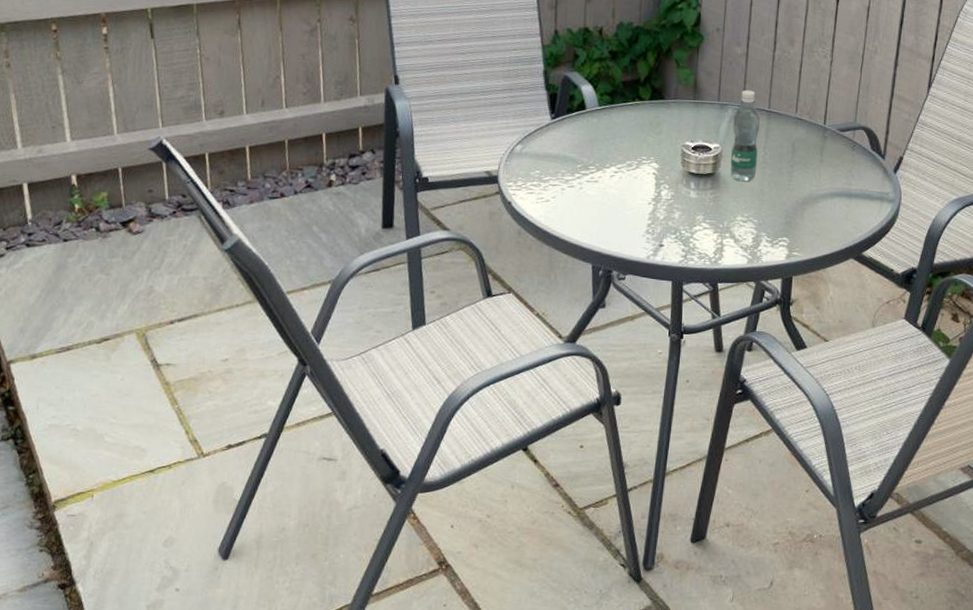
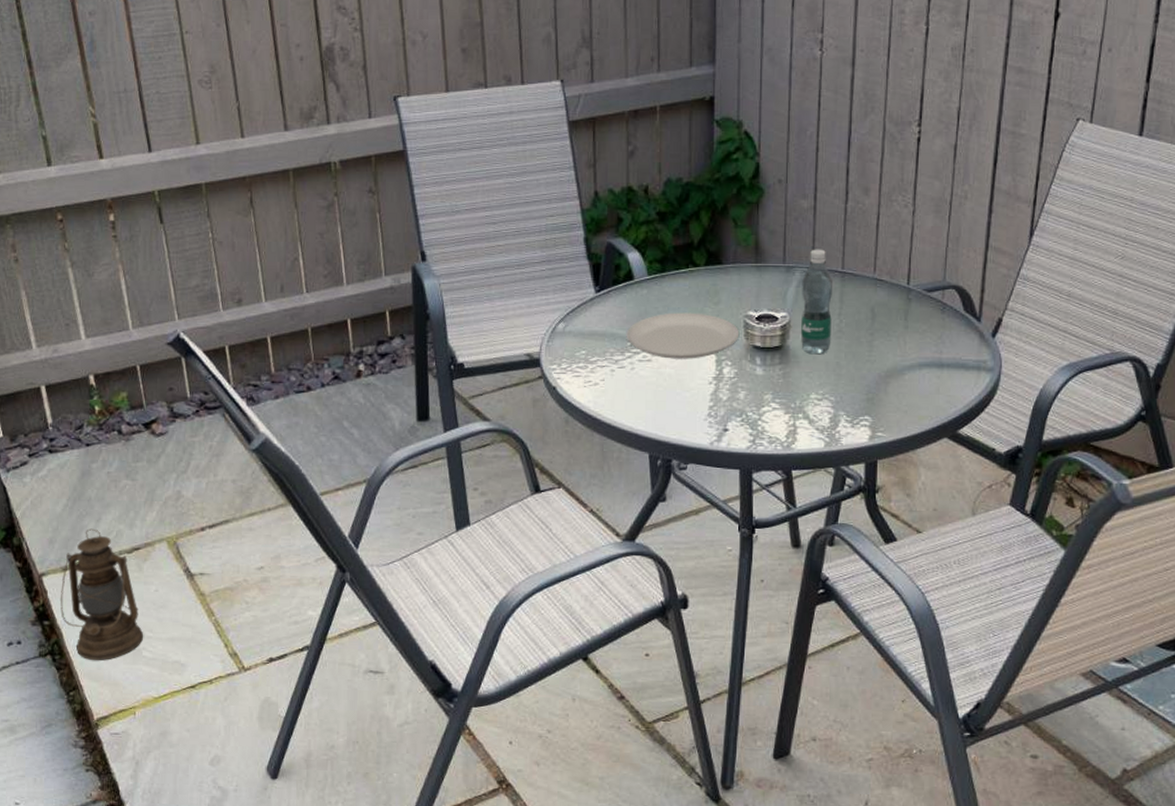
lantern: none [26,319,106,445] -> present [60,528,143,660]
plate: none [576,140,677,182] -> present [626,312,740,359]

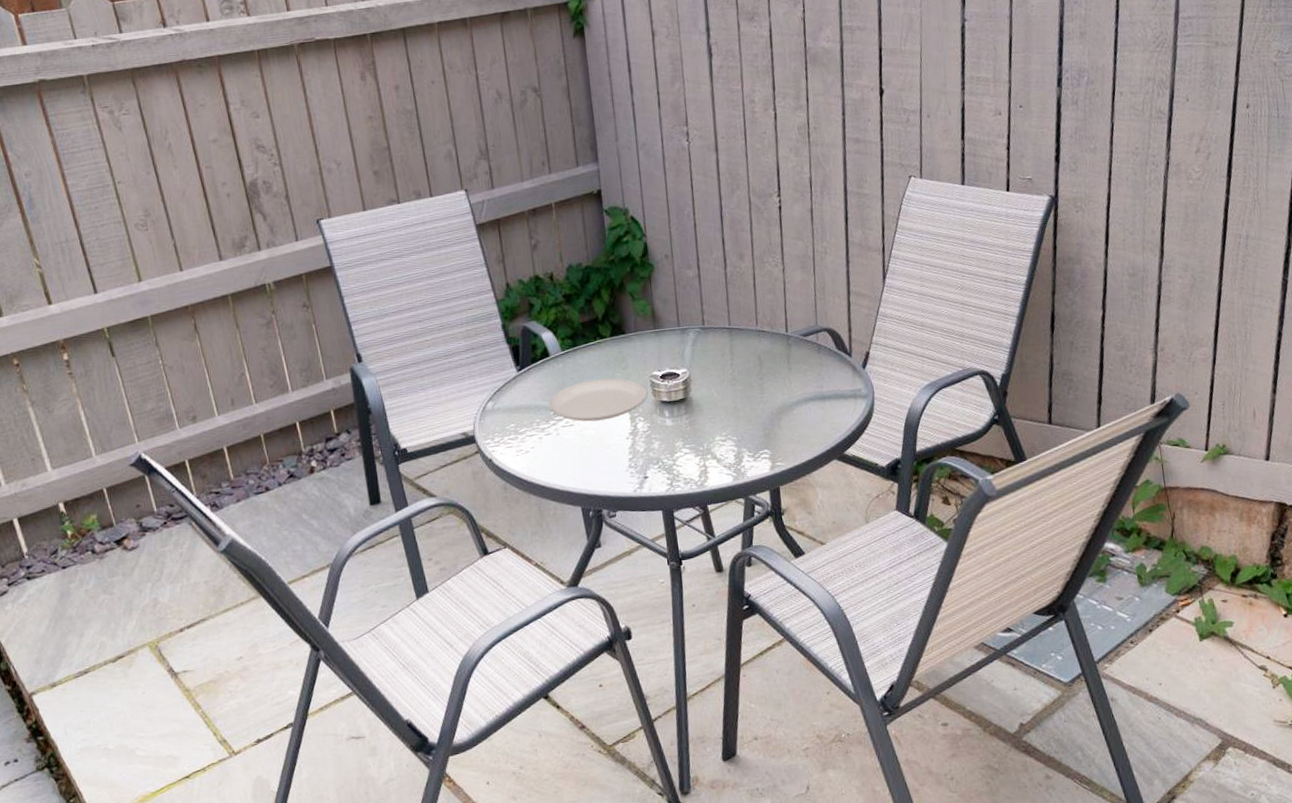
lantern: present [60,528,143,660] -> none [51,644,135,767]
bottle: present [801,249,832,355] -> none [696,310,728,402]

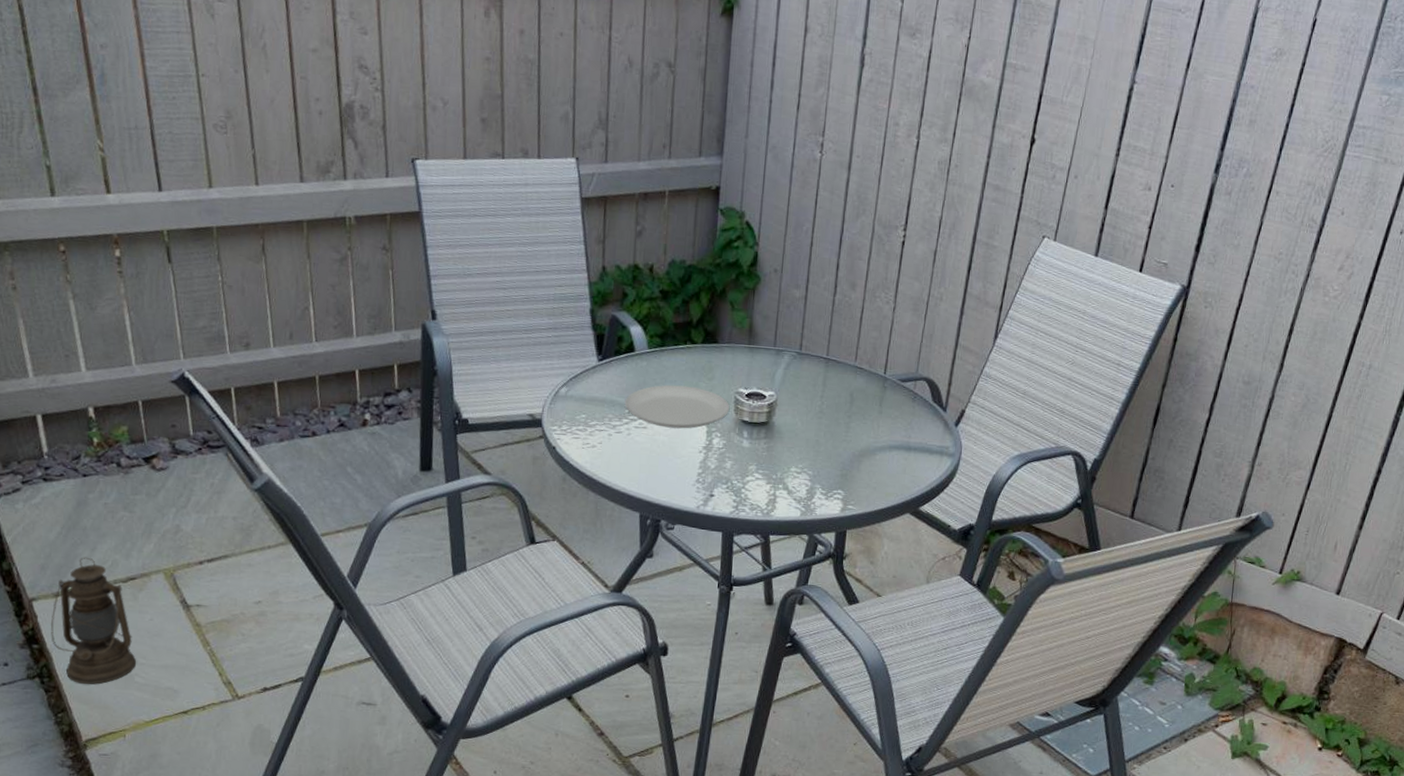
lantern: none [51,644,135,767] -> present [50,557,136,684]

